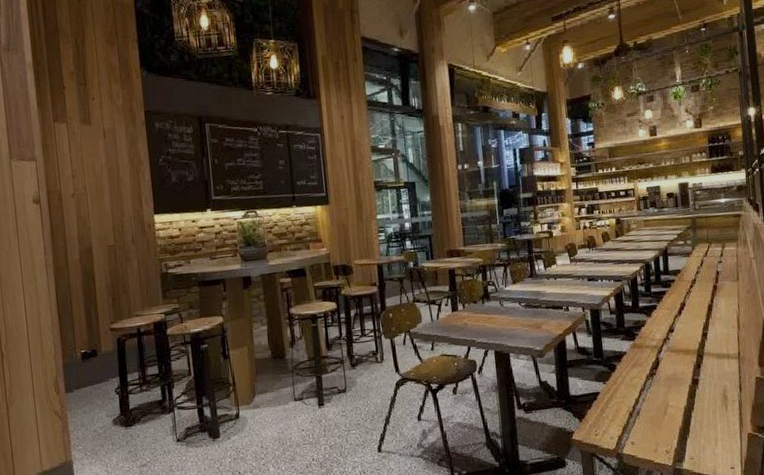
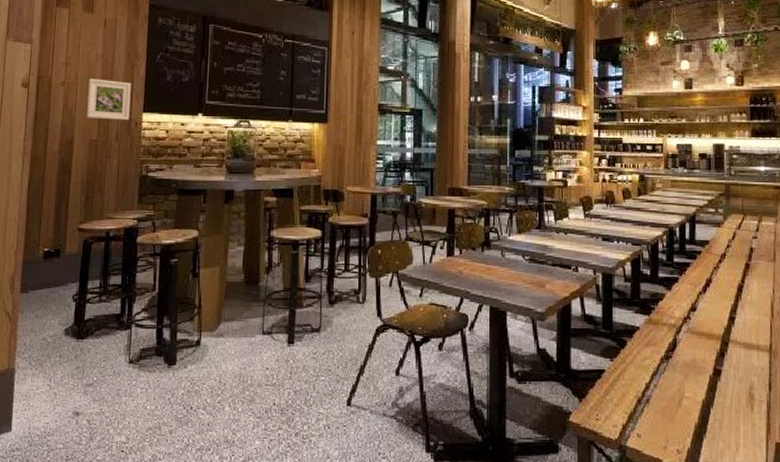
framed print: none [97,187,142,226] -> present [87,78,131,120]

